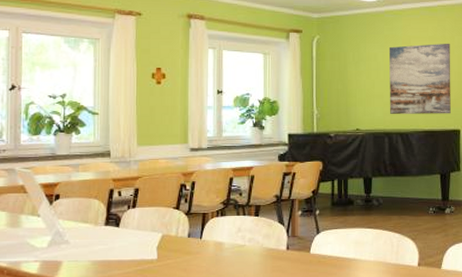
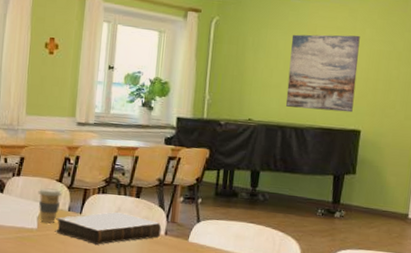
coffee cup: none [155,217,181,251] -> present [38,188,63,223]
book: none [176,232,283,268] -> present [55,211,162,245]

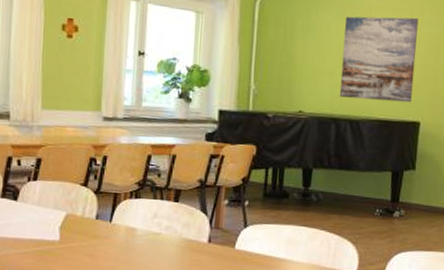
coffee cup: present [38,188,63,223] -> none [59,193,89,233]
book: present [55,211,162,245] -> none [81,218,205,256]

